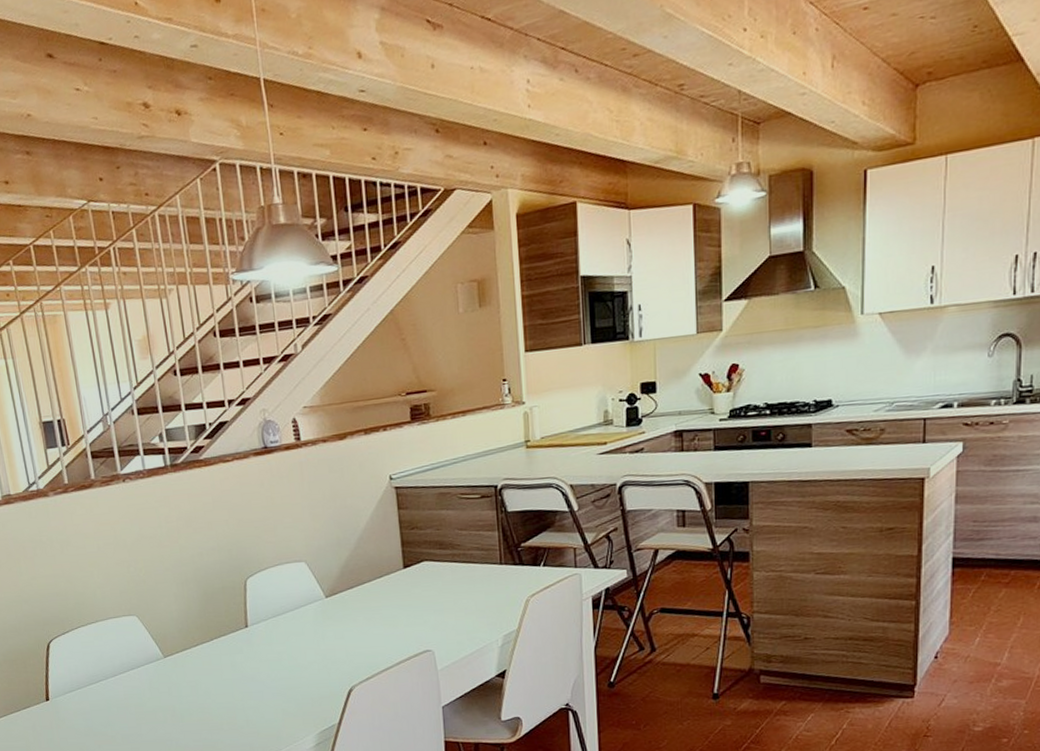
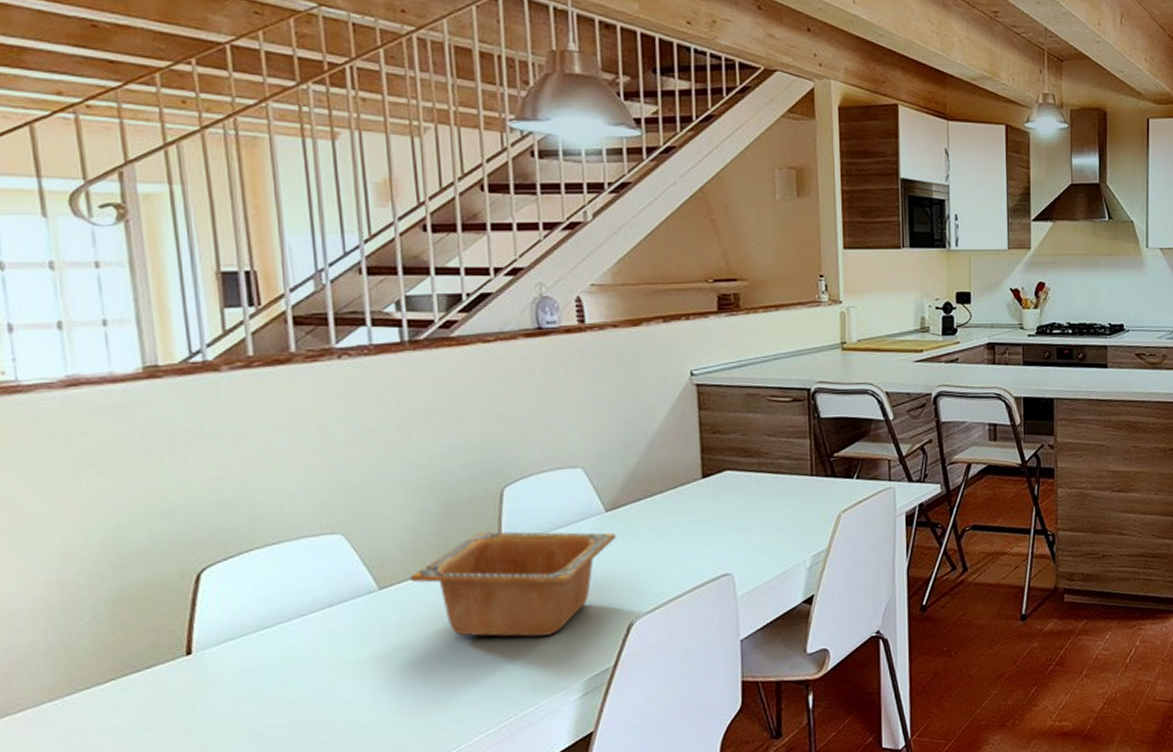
serving bowl: none [184,614,335,697] -> present [410,531,616,637]

